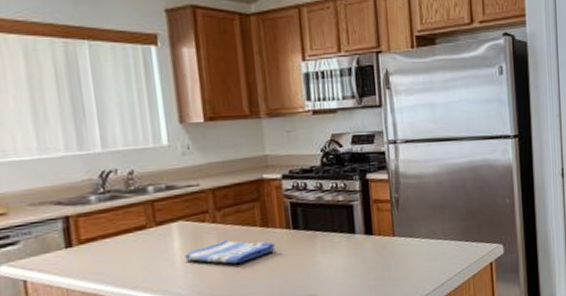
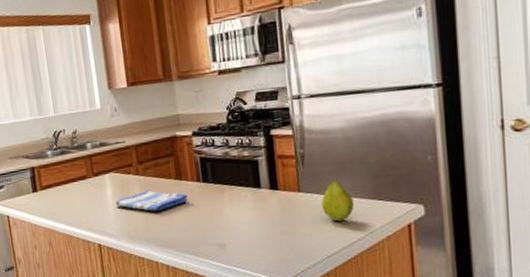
fruit: none [414,223,444,264] -> present [320,179,354,222]

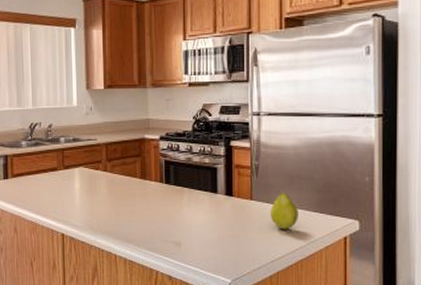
dish towel: present [115,190,188,211] -> none [82,187,150,206]

